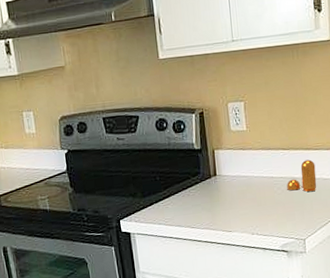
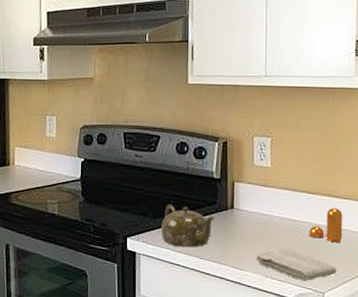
teapot: none [151,181,199,221] -> present [161,204,214,248]
washcloth: none [241,205,314,232] -> present [255,249,337,281]

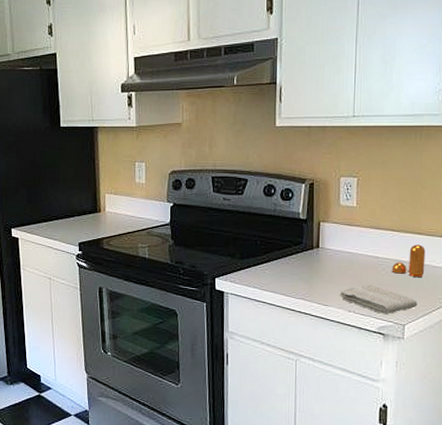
teapot: present [161,204,214,248] -> none [249,245,300,286]

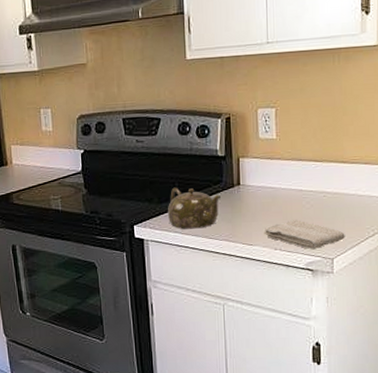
teapot: none [249,245,300,286] -> present [168,187,221,229]
pepper shaker: present [392,244,426,277] -> none [317,173,351,208]

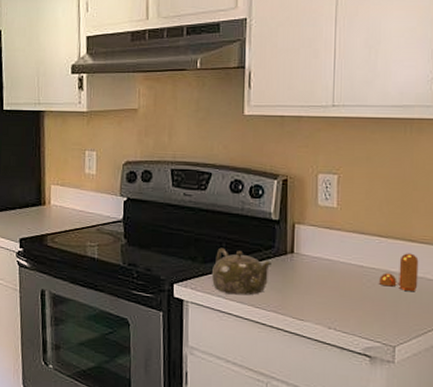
washcloth: present [264,220,345,249] -> none [317,298,410,333]
pepper shaker: none [317,173,351,208] -> present [379,253,419,291]

